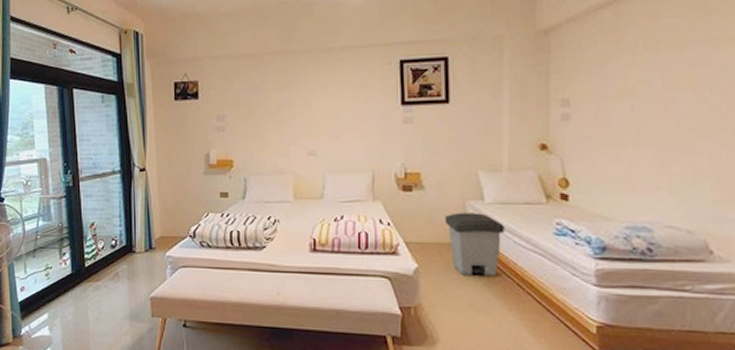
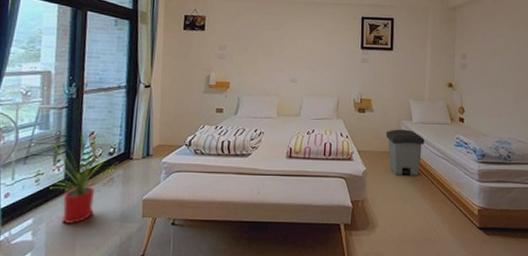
house plant: none [46,223,121,320] -> present [40,132,120,223]

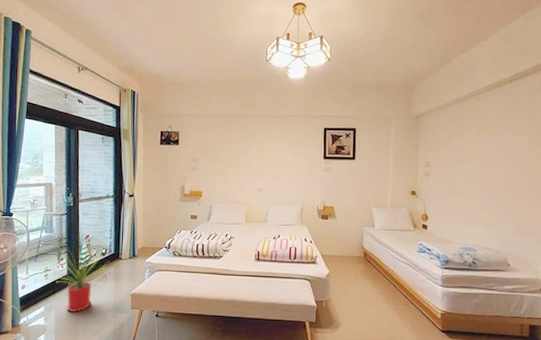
trash can: present [385,129,425,175] -> none [348,235,387,279]

